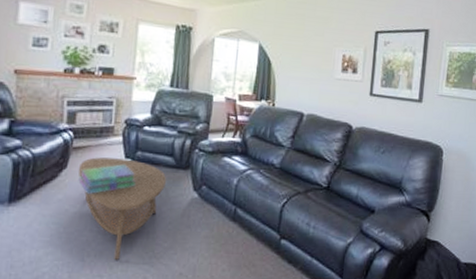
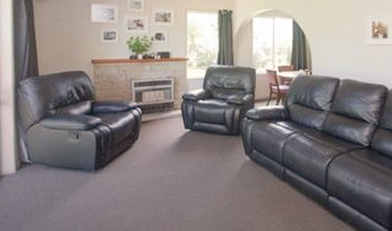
coffee table: present [78,157,167,261] -> none [147,129,222,218]
stack of books: present [78,164,136,194] -> none [148,134,195,161]

